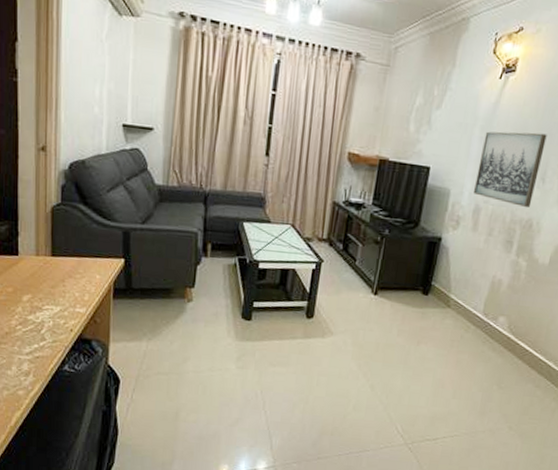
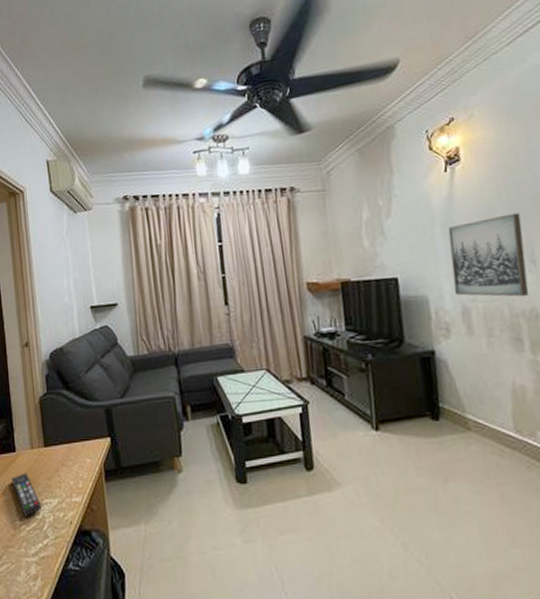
remote control: none [11,277,41,319] -> present [11,472,41,517]

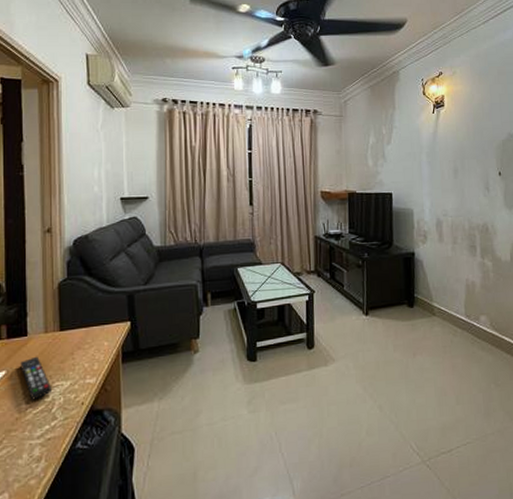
wall art: present [448,212,529,297] -> none [431,151,483,214]

